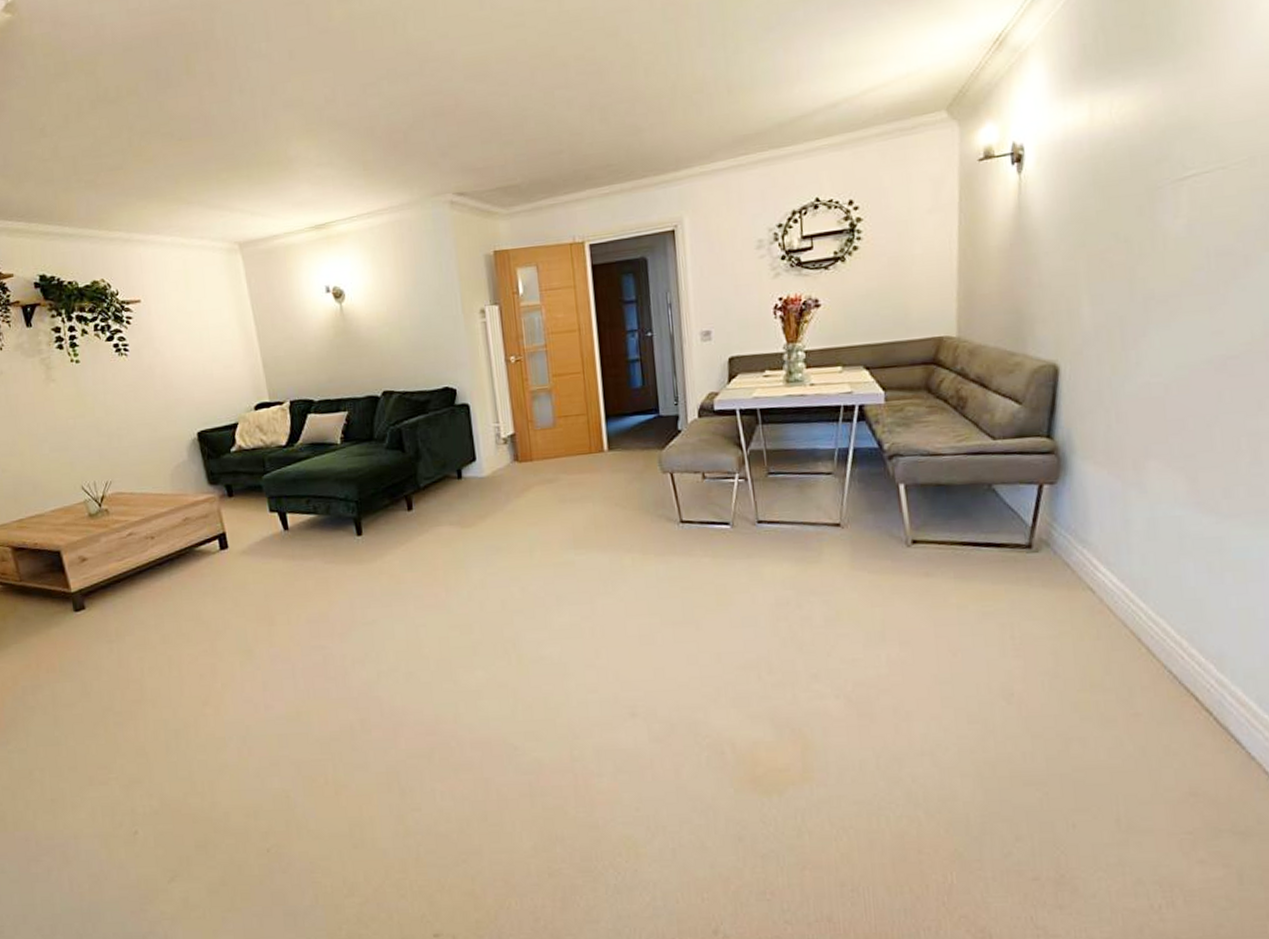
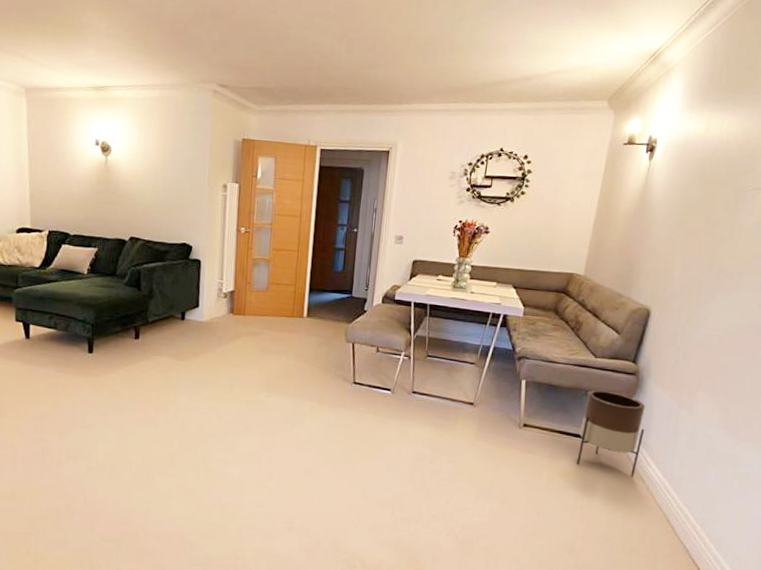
planter: none [990,479,1082,589] -> present [576,390,645,477]

